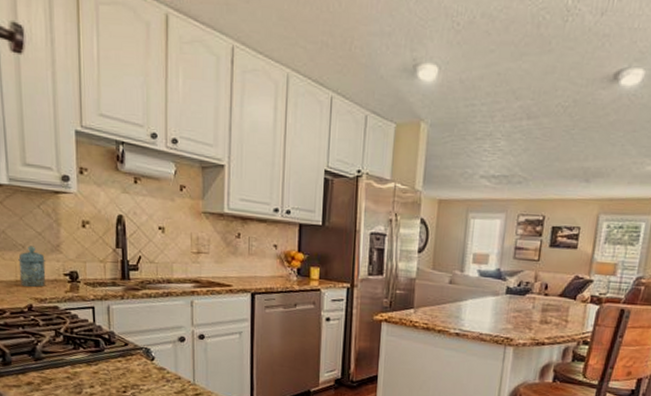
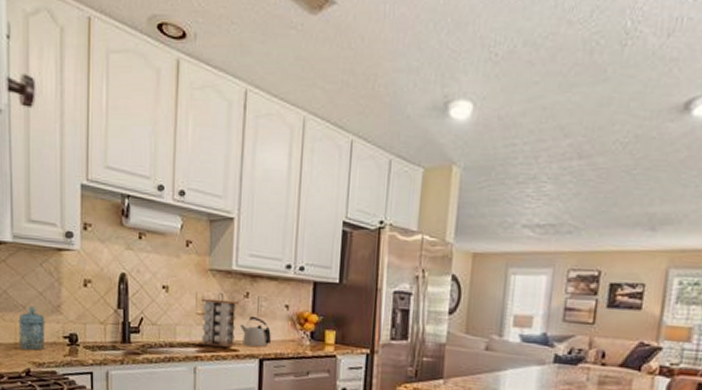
spice rack: none [195,232,231,284] -> present [199,292,239,348]
kettle: none [232,254,261,283] -> present [239,315,271,348]

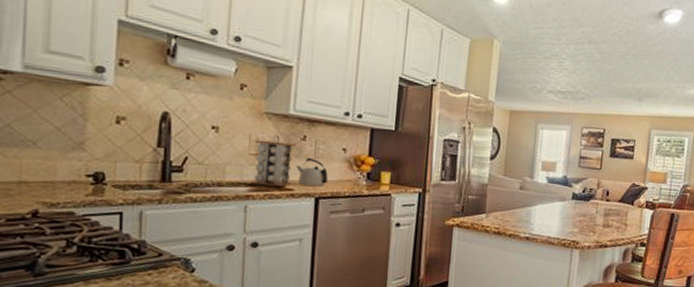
canister: present [18,306,46,351] -> none [24,142,64,190]

